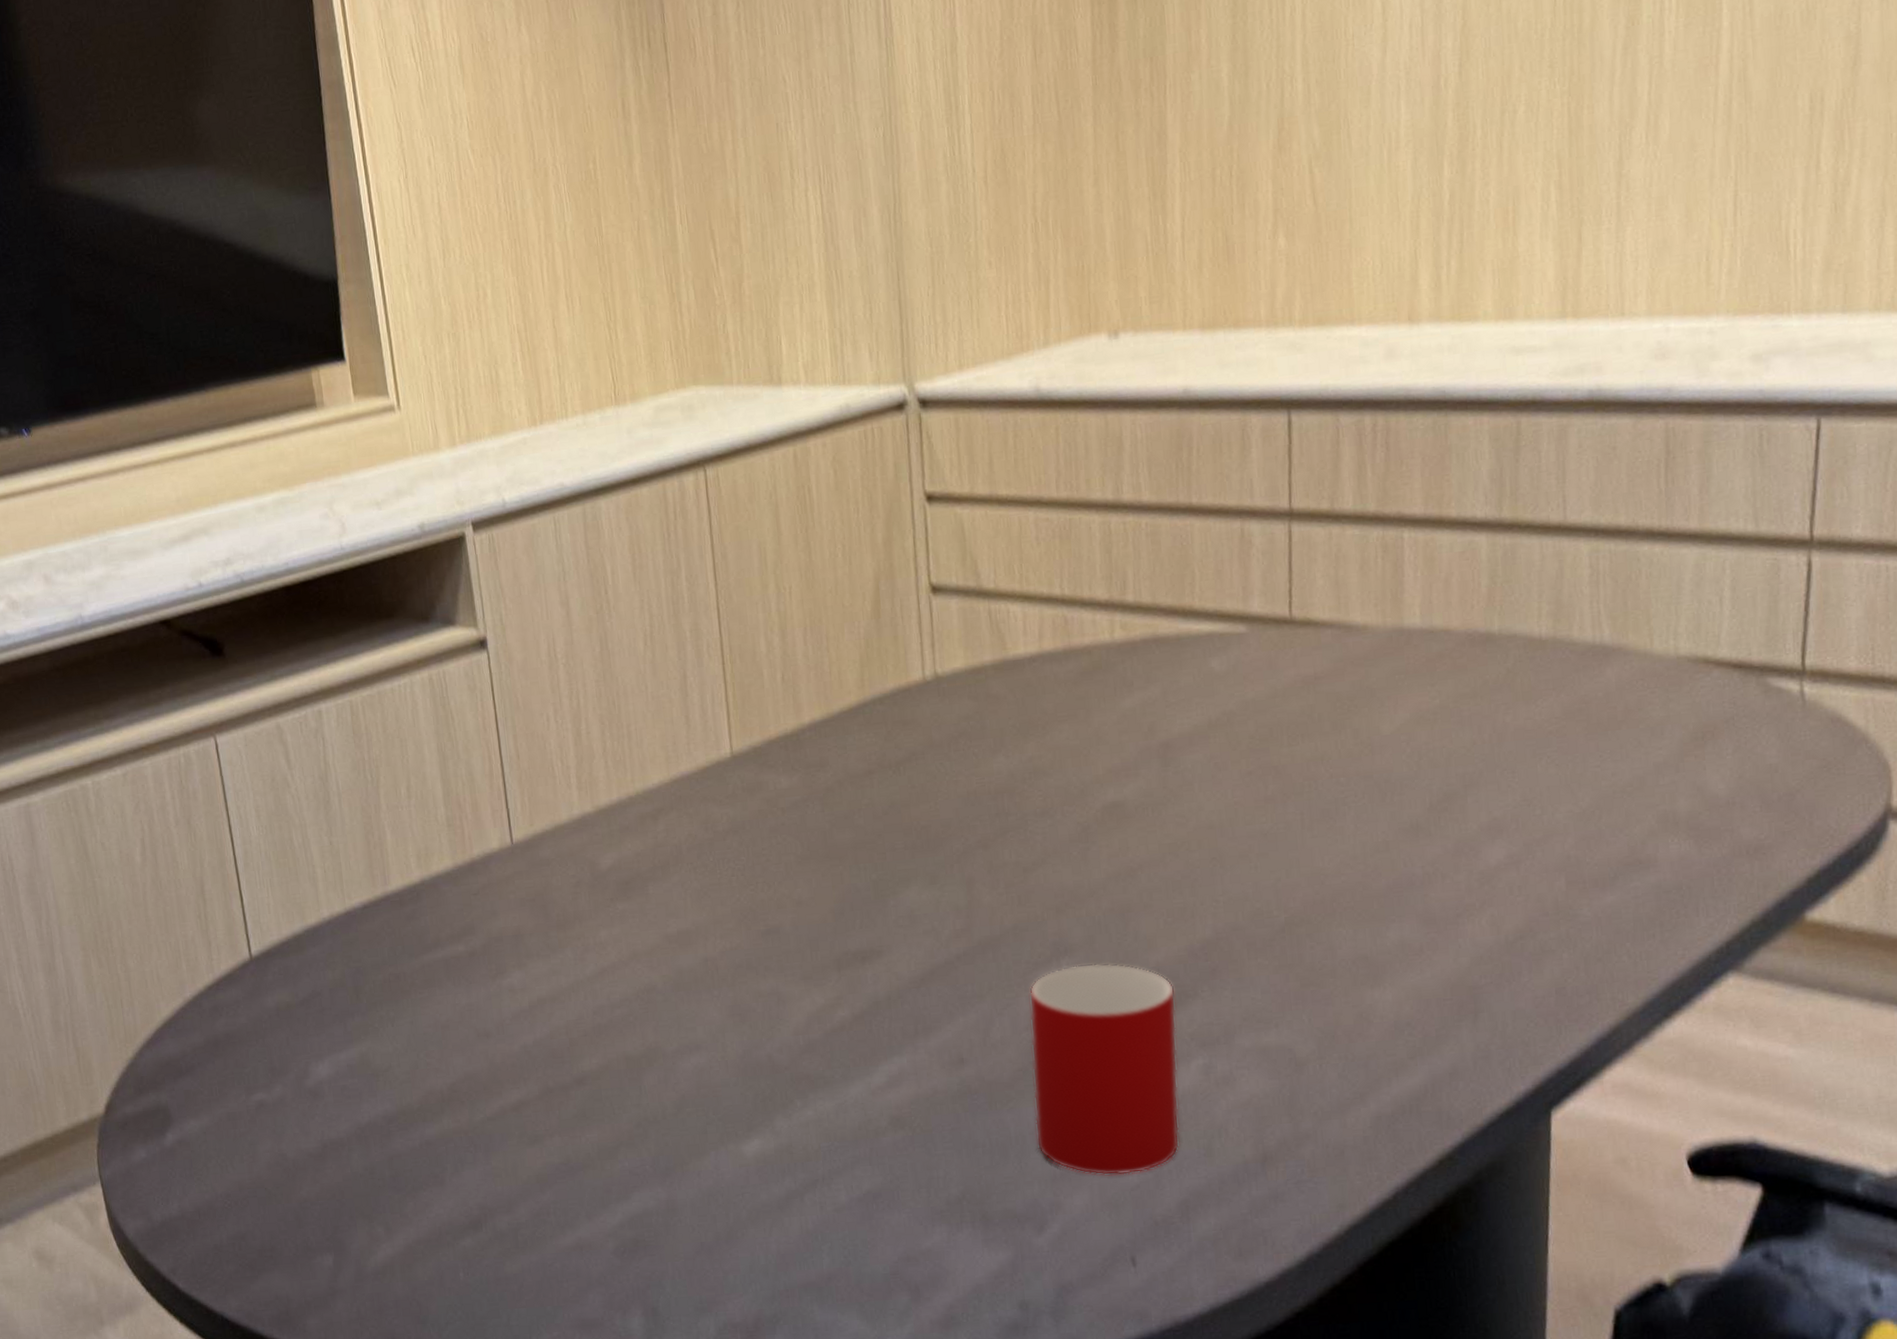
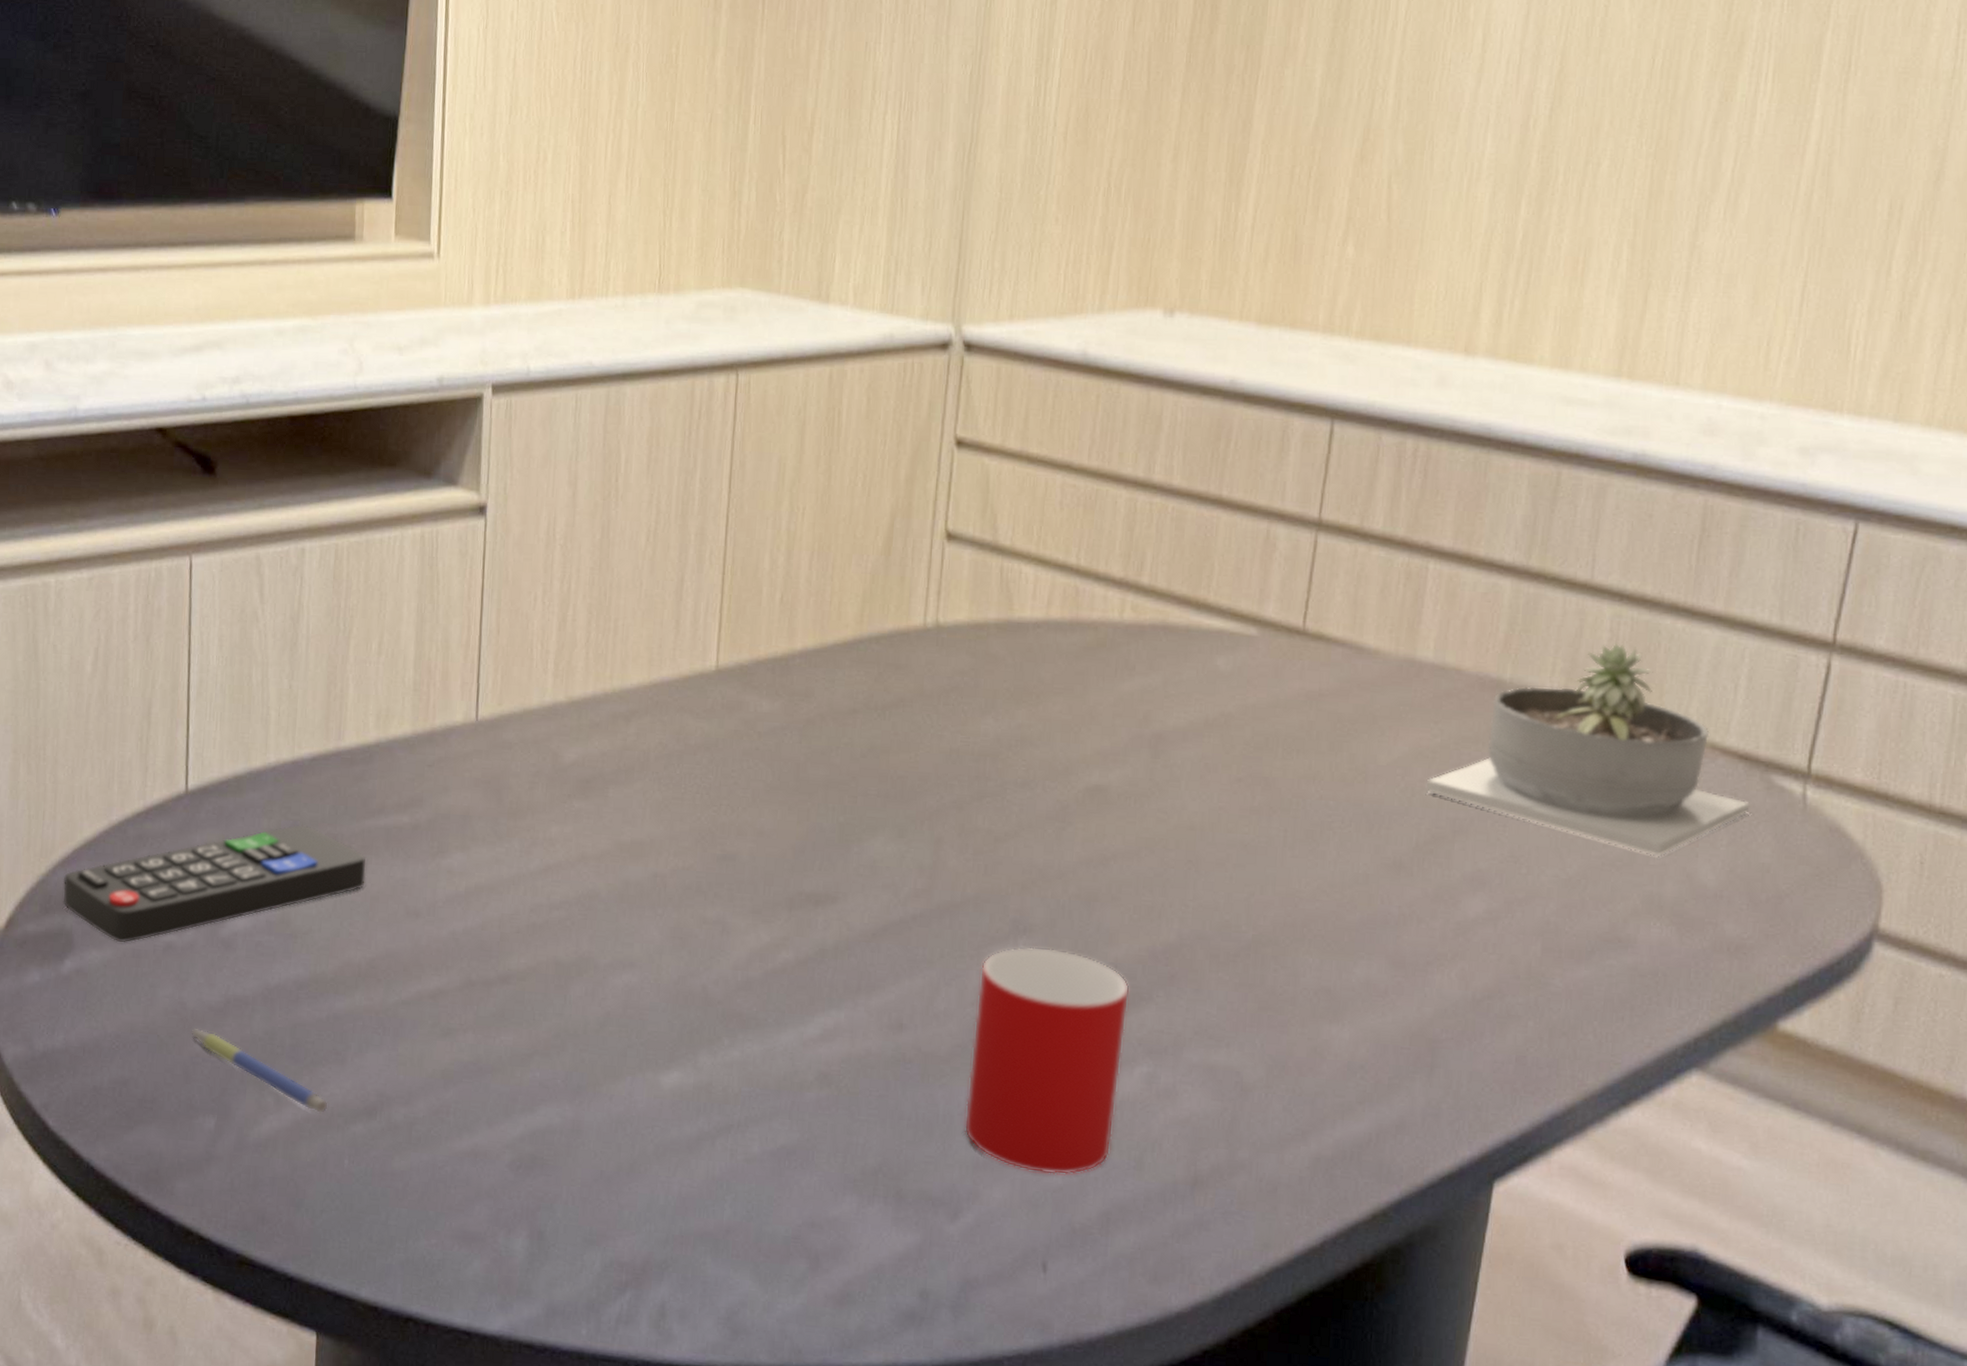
remote control: none [151,970,434,1109] -> present [63,824,367,943]
pen: none [295,1175,436,1234] -> present [191,1028,328,1113]
succulent planter: none [1430,577,1750,777] -> present [1424,643,1750,857]

